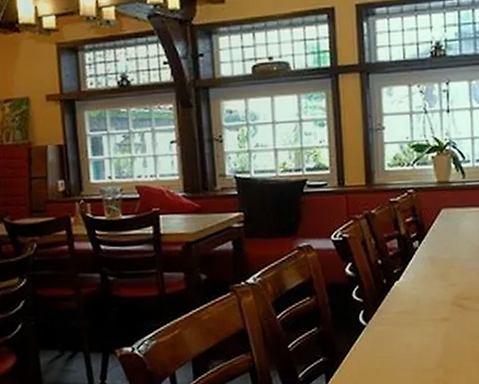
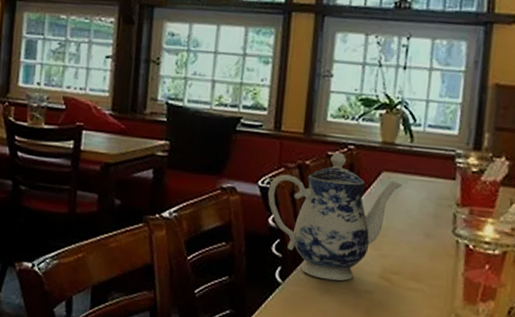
teapot: none [341,198,461,315] -> present [267,152,403,281]

